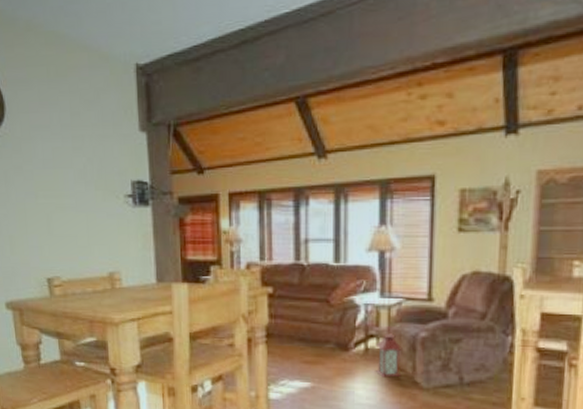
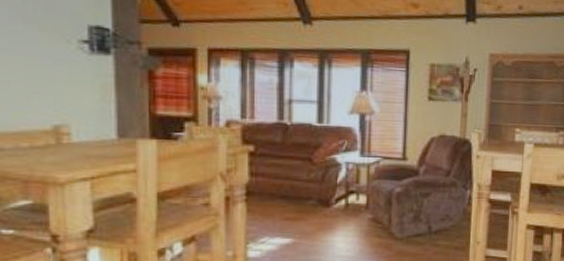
lantern: present [375,326,402,378] -> none [355,183,380,230]

